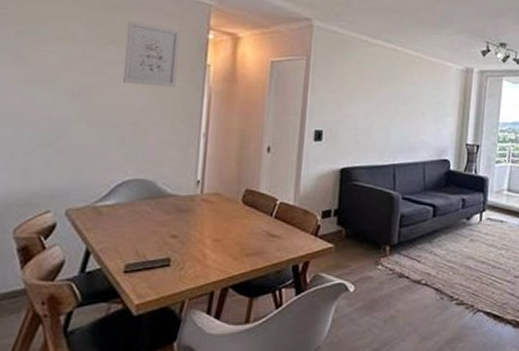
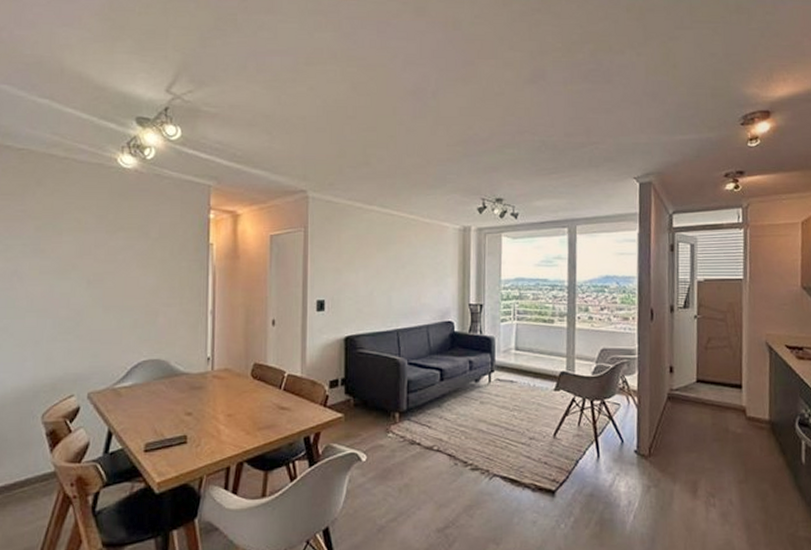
wall art: present [123,20,180,88] -> none [132,207,183,268]

